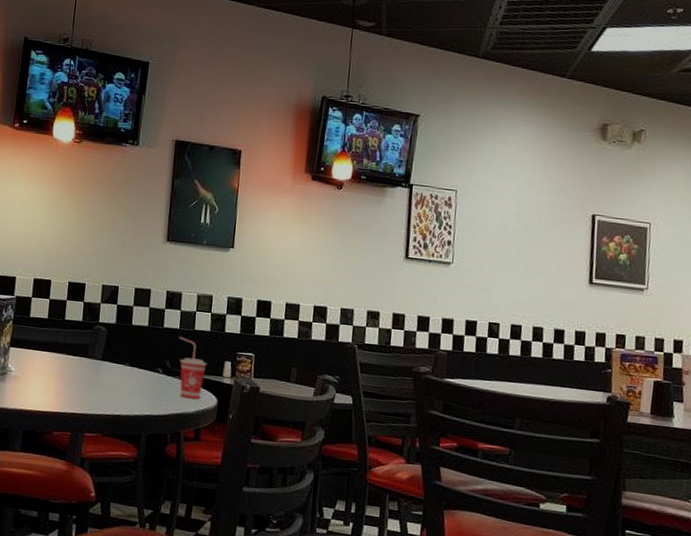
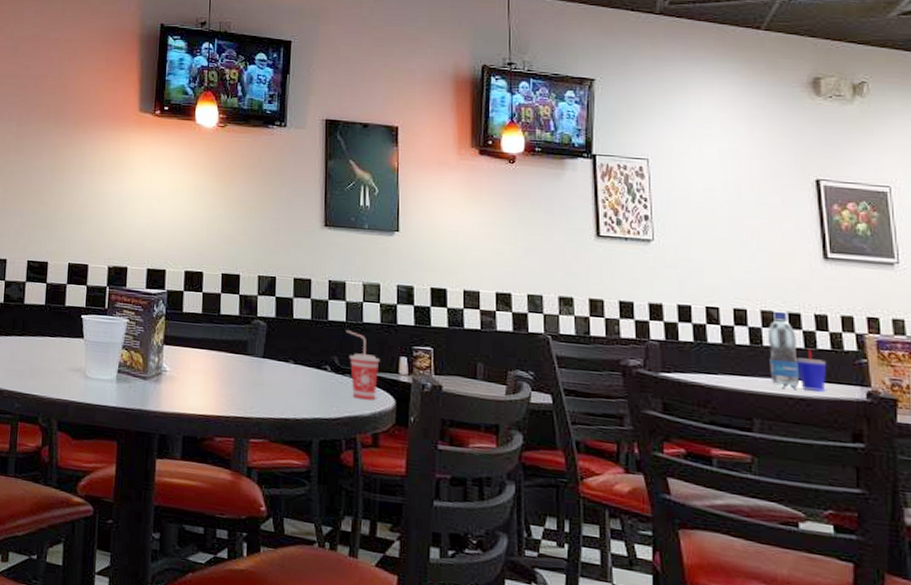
bottle: none [533,327,559,394] -> present [767,311,800,389]
beverage cup: none [555,361,580,396] -> present [796,349,827,392]

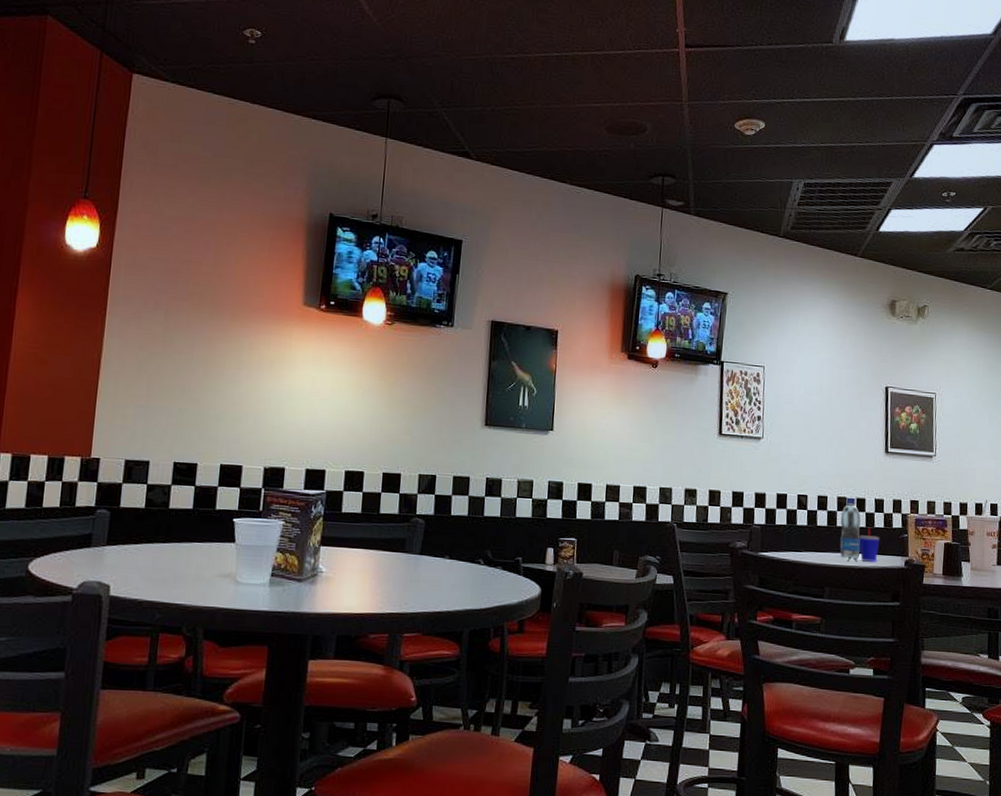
beverage cup: present [345,330,380,401] -> none [499,525,529,590]

